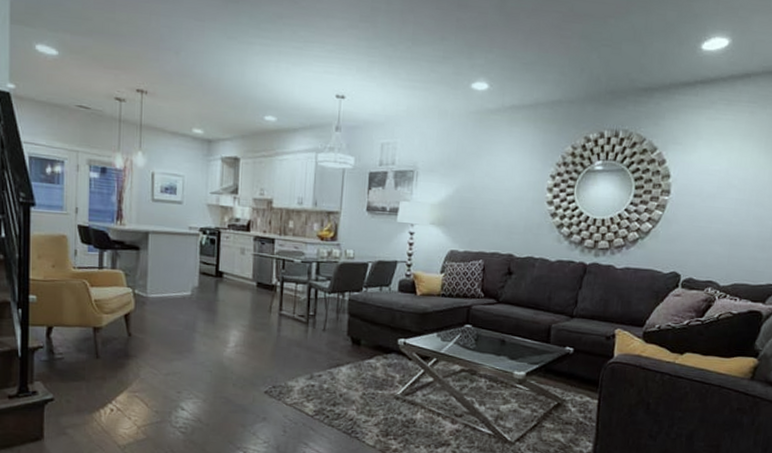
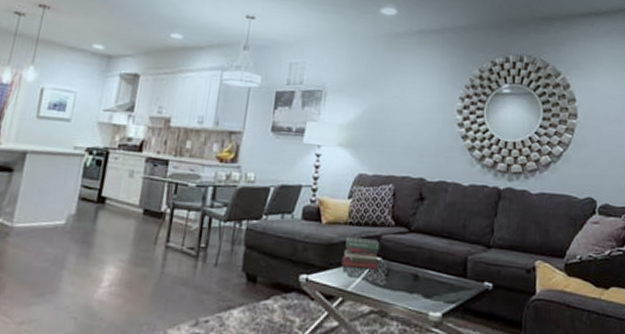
books: none [435,307,471,335] -> present [341,237,380,270]

